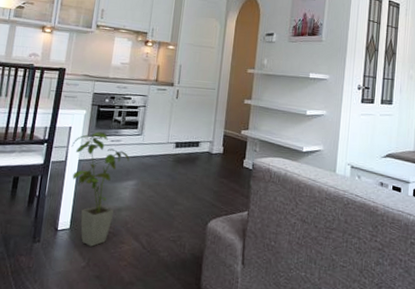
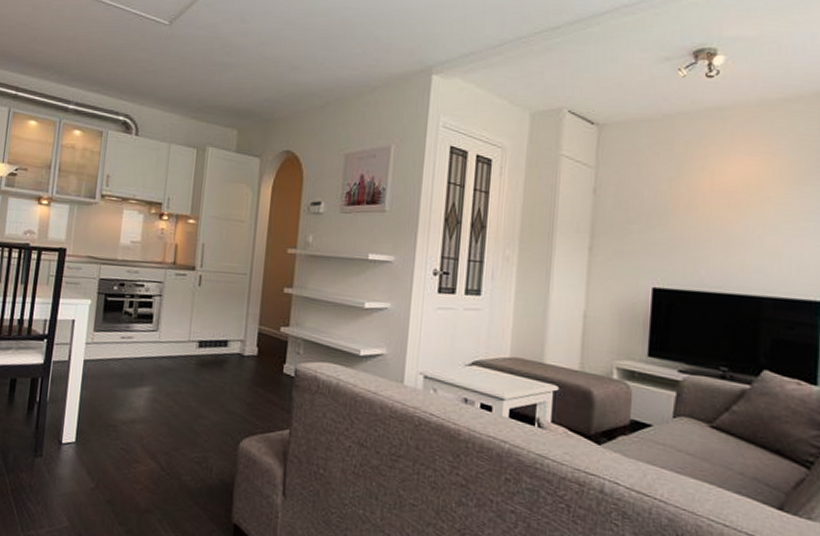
house plant: present [71,132,130,247] -> none [75,326,144,465]

